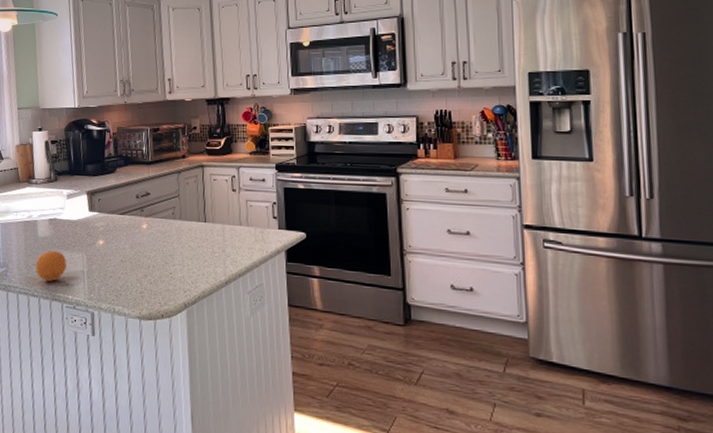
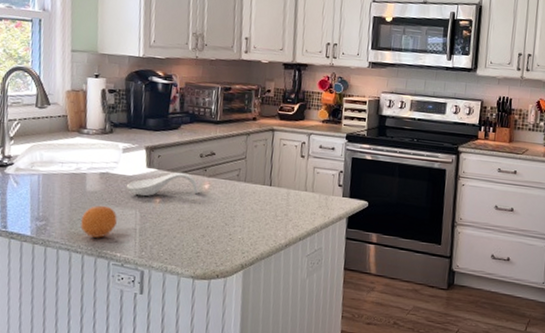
spoon rest: none [72,214,138,240] -> present [126,172,199,197]

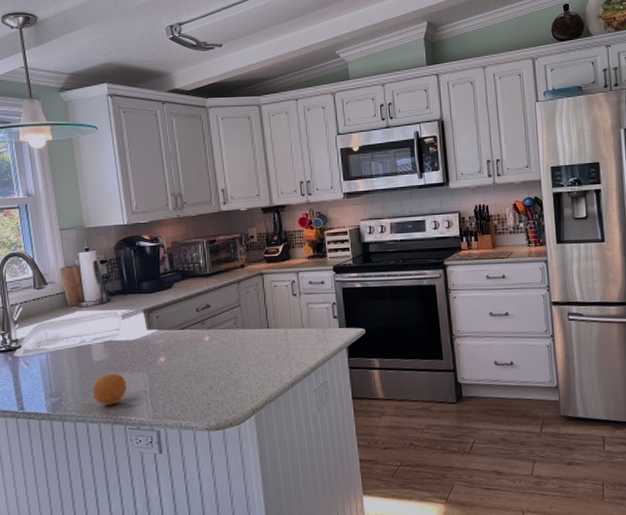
spoon rest: present [126,172,199,197] -> none [130,329,200,359]

